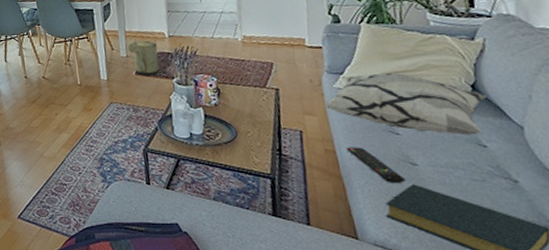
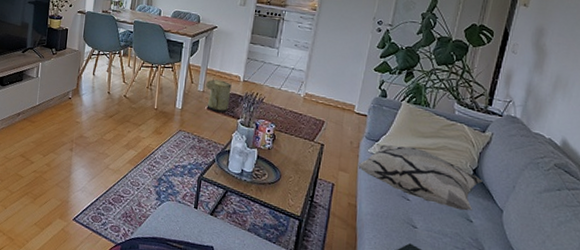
remote control: present [346,147,405,183] -> none [365,204,405,241]

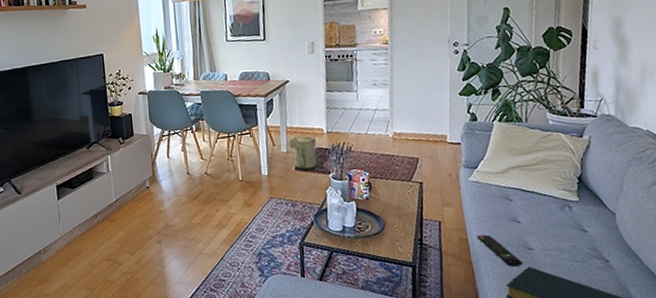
decorative pillow: present [358,144,483,211] -> none [461,166,590,222]
remote control: none [365,204,405,241] -> present [477,234,523,266]

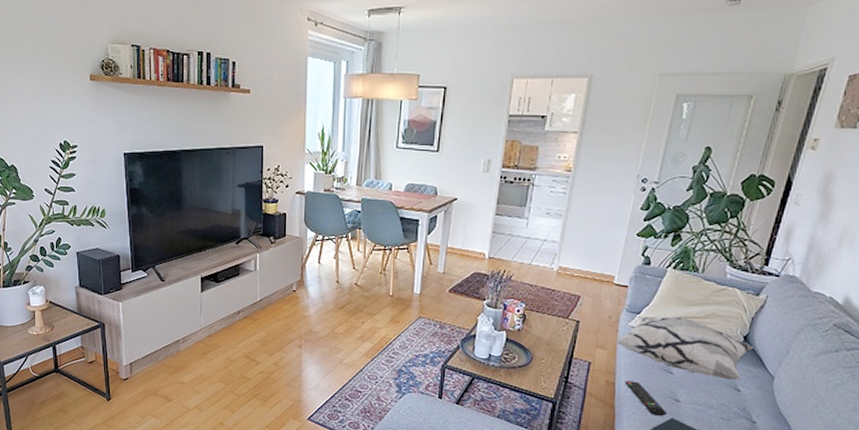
watering can: present [289,128,317,171] -> none [447,249,476,295]
decorative pillow: none [461,166,590,222] -> present [617,316,755,380]

